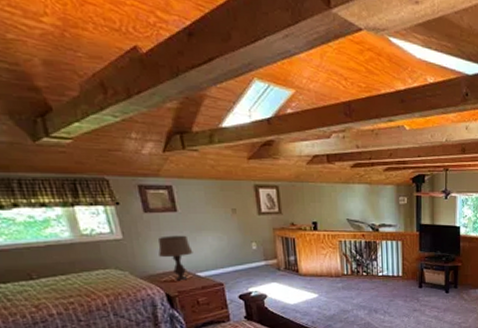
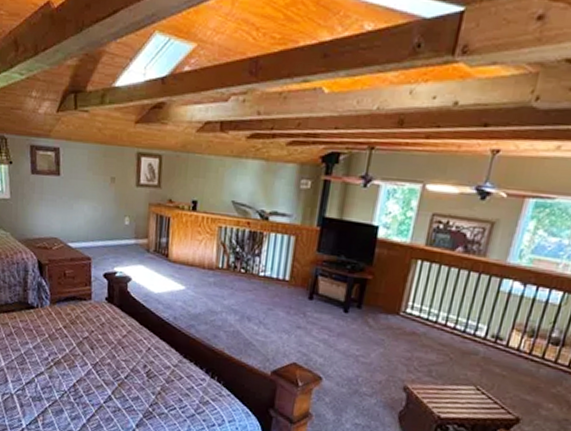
table lamp: present [157,235,193,281] -> none [38,200,68,249]

